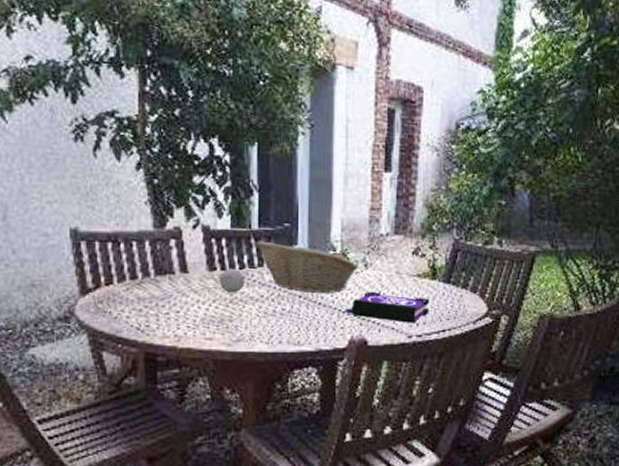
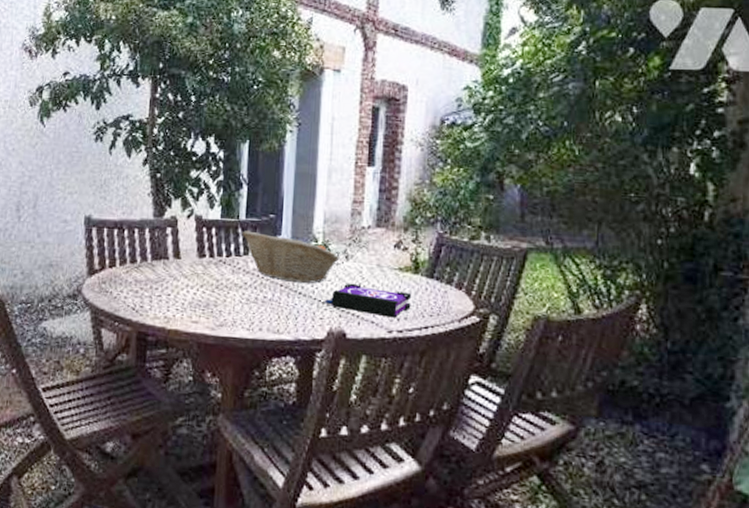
decorative ball: present [218,268,245,293] -> none [207,255,231,280]

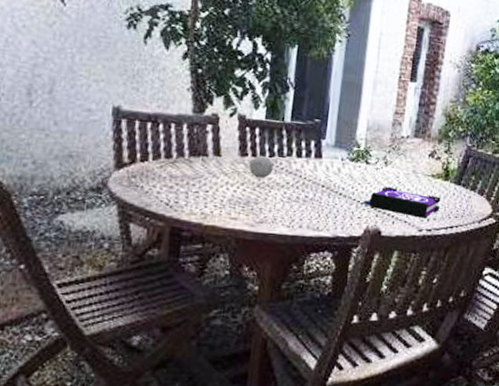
decorative ball: none [207,255,231,280] -> present [248,155,274,179]
fruit basket: present [242,230,340,284] -> none [286,132,380,186]

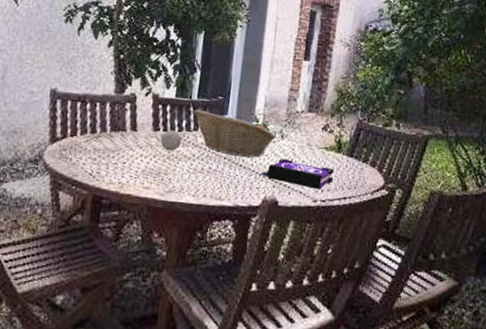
fruit basket: none [286,132,380,186] -> present [193,109,277,158]

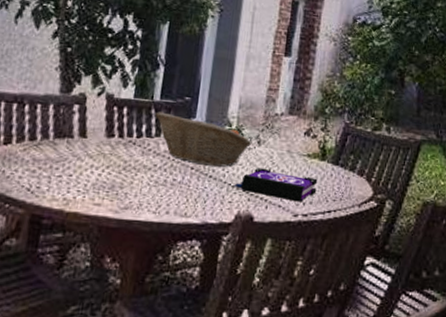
decorative ball: present [160,130,182,151] -> none [115,136,141,161]

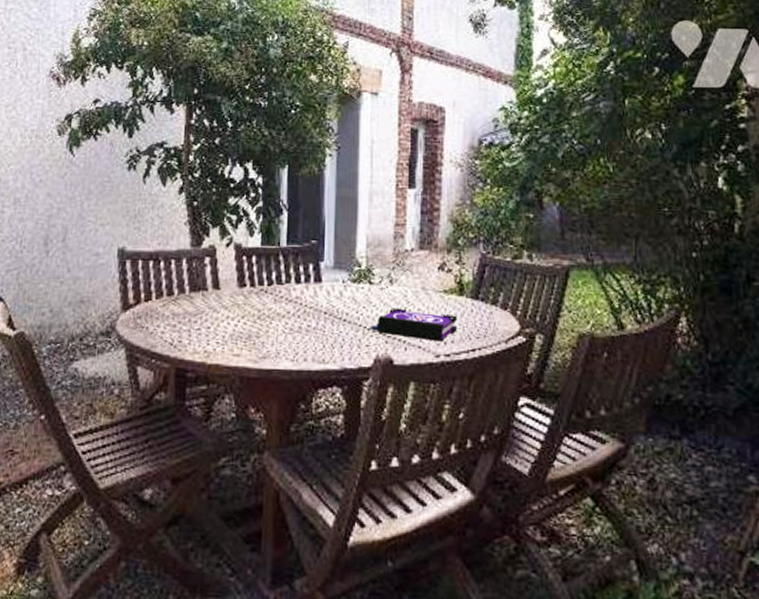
fruit basket: present [155,112,252,167] -> none [283,258,384,310]

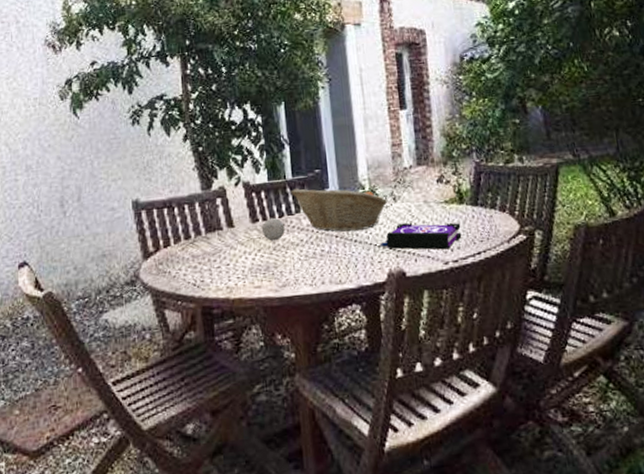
decorative ball: none [248,284,273,309] -> present [261,217,285,241]
fruit basket: none [283,258,384,310] -> present [291,186,388,232]

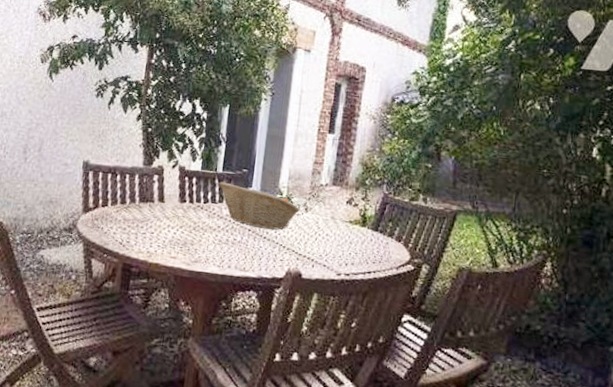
decorative ball: present [261,217,285,241] -> none [186,201,207,222]
board game: present [379,222,462,250] -> none [284,231,359,263]

